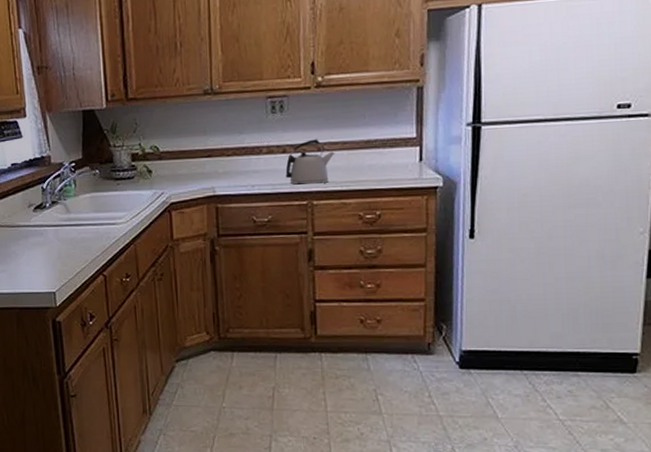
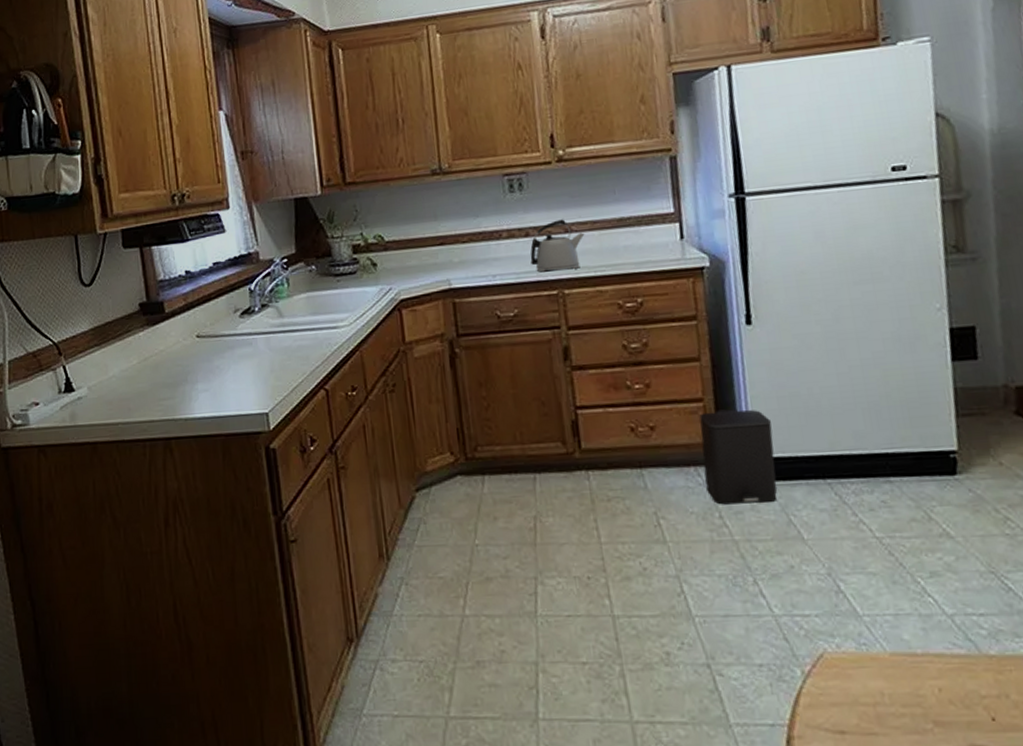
pedal bin: none [419,309,482,387] -> present [699,408,778,505]

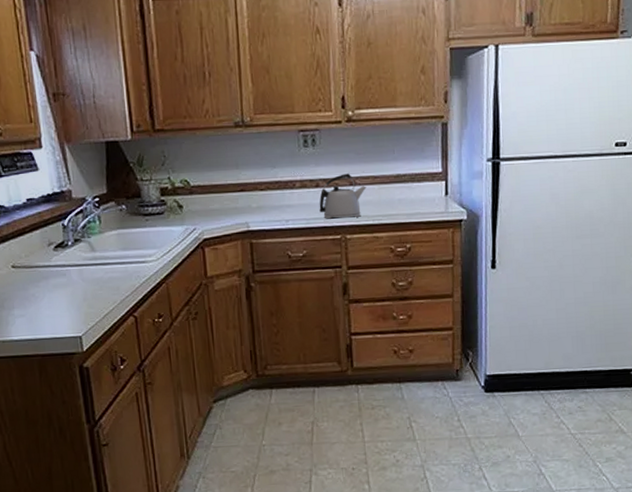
pedal bin: present [699,408,778,505] -> none [448,336,504,411]

